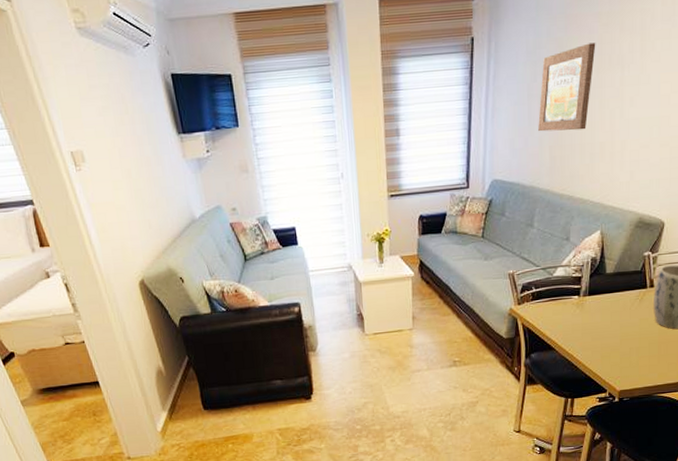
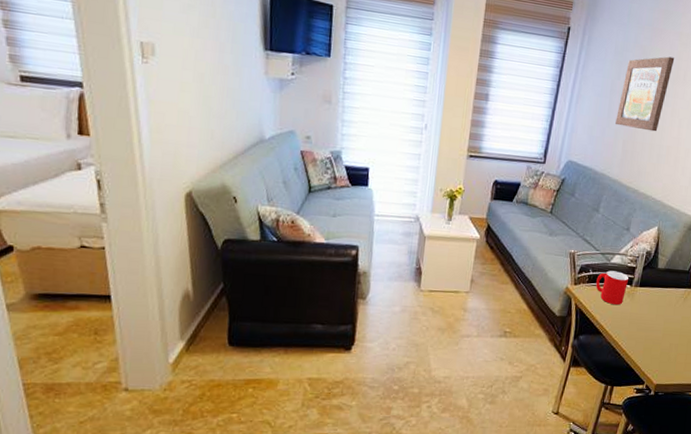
cup: none [541,284,576,319] -> present [596,270,629,306]

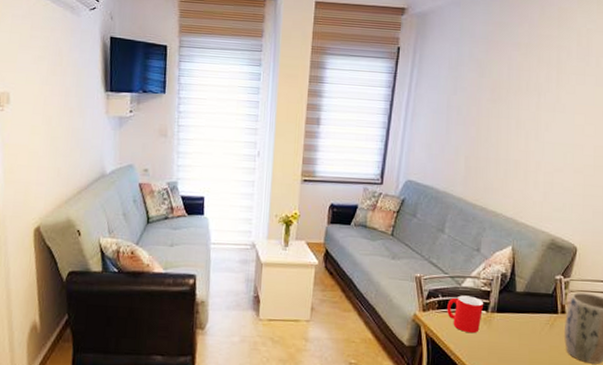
wall art: present [615,56,675,132] -> none [455,68,515,146]

